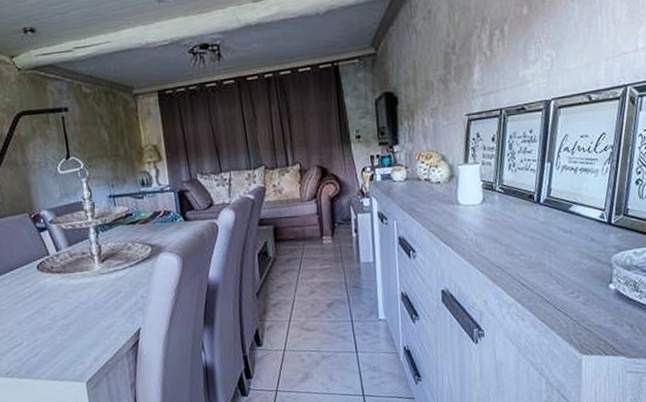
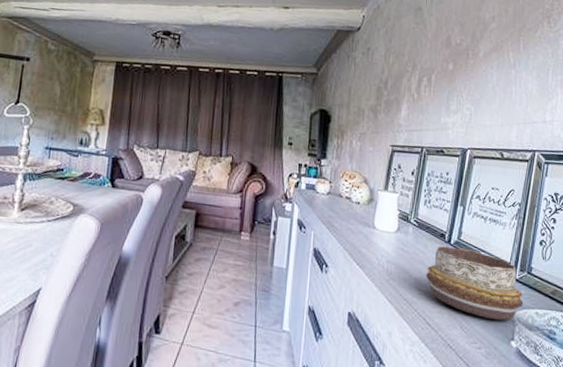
decorative bowl: none [516,204,621,268] -> present [425,246,524,321]

